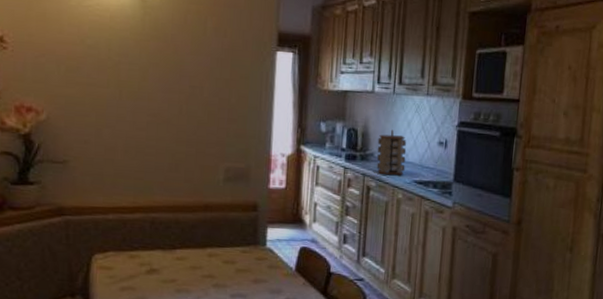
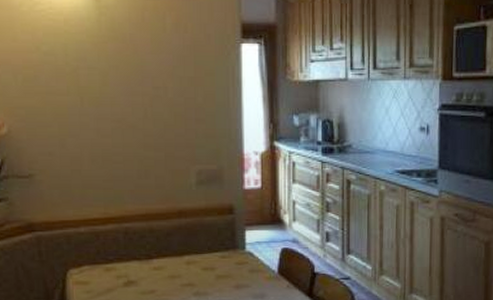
spice rack: present [376,129,407,176] -> none [355,118,386,167]

